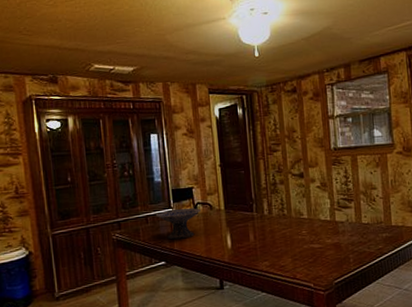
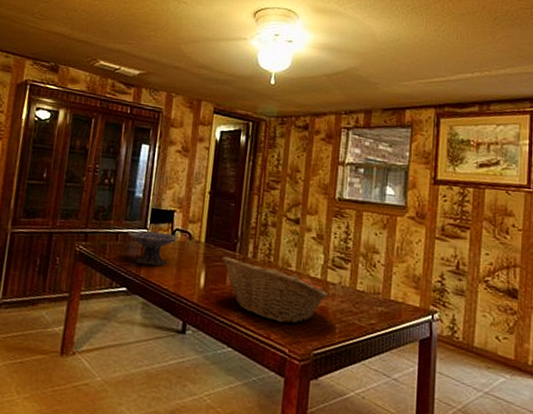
fruit basket: none [242,216,340,264] -> present [221,256,329,324]

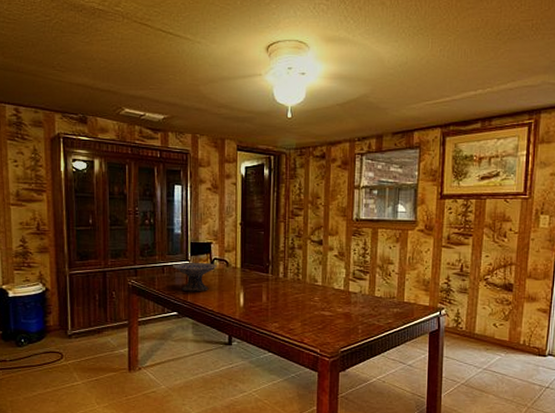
fruit basket: present [221,256,329,324] -> none [257,278,351,329]

